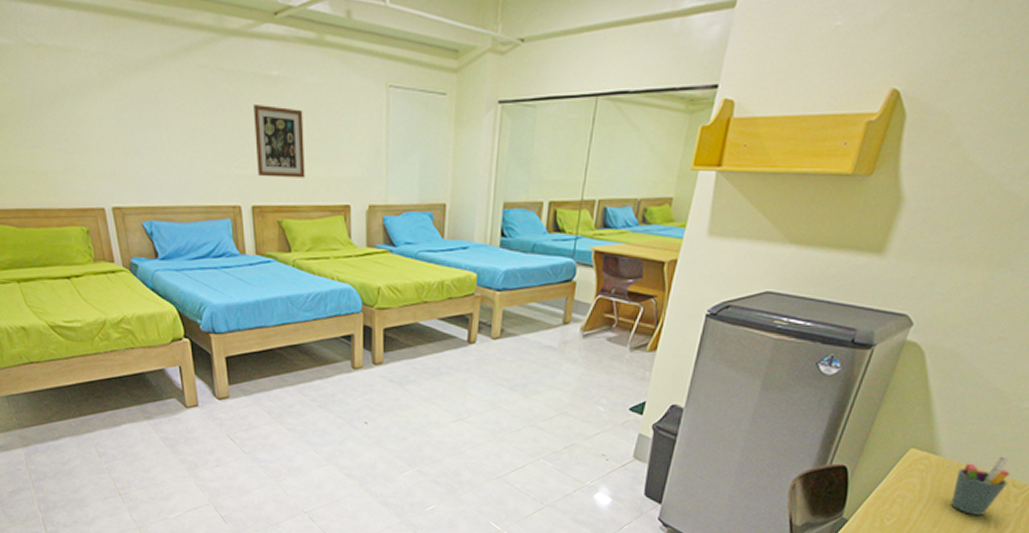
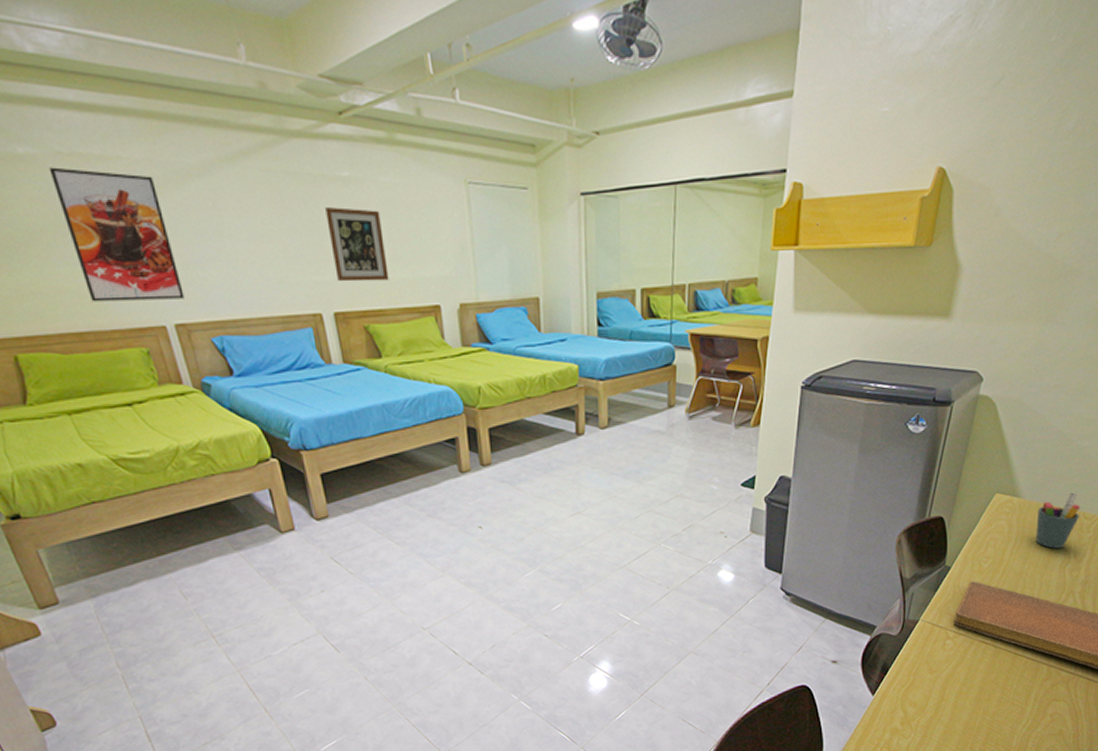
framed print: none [19,57,122,184] -> present [49,167,185,302]

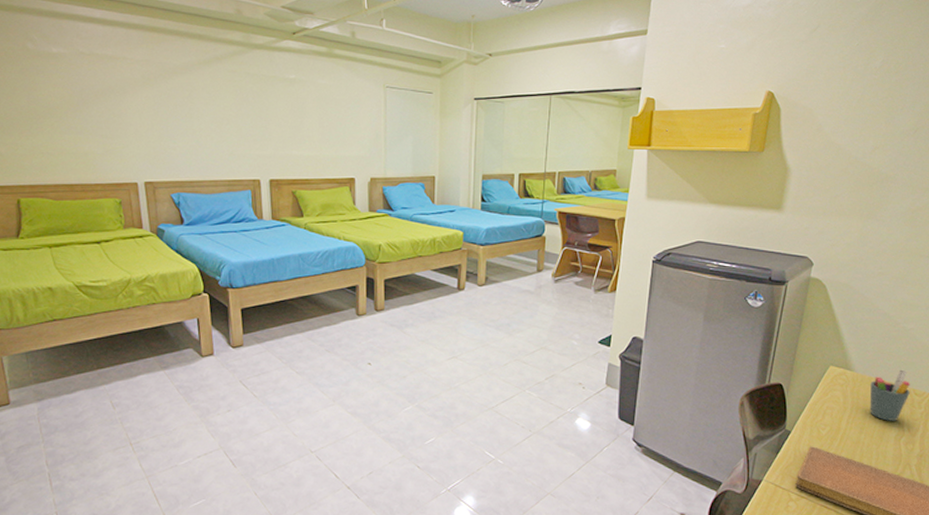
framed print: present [49,167,185,302] -> none [72,63,156,163]
wall art: present [325,207,389,282] -> none [273,100,317,157]

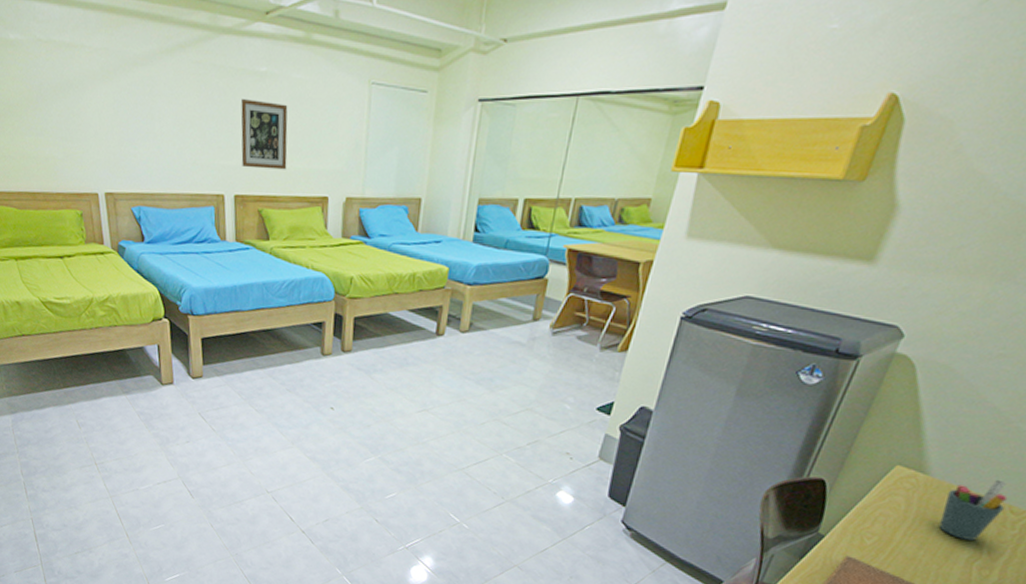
wall art: none [273,100,317,157] -> present [241,99,288,170]

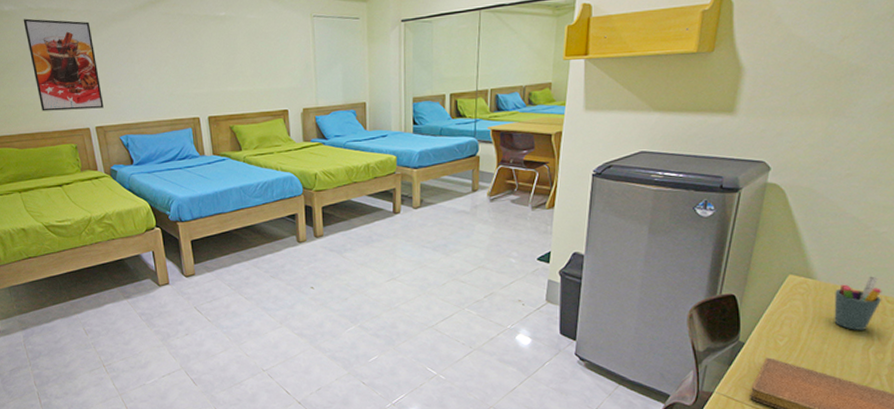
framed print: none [30,52,116,171] -> present [23,18,104,111]
wall art: present [241,99,288,170] -> none [207,38,250,94]

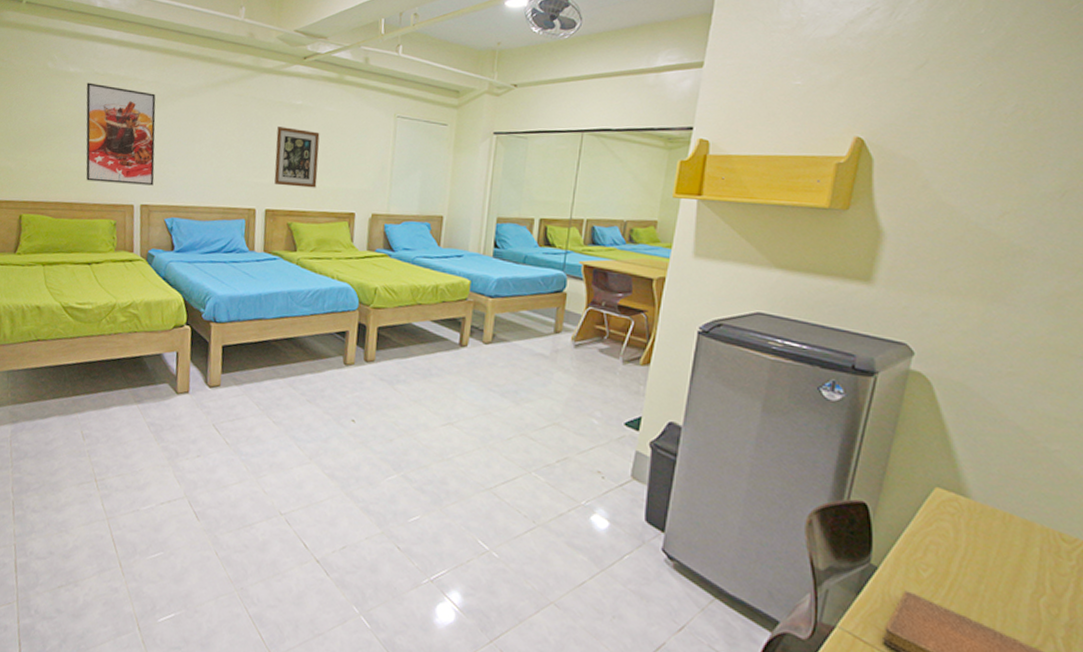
wall art: none [207,38,250,94] -> present [274,127,320,188]
pen holder: present [834,276,882,330] -> none [993,503,1055,573]

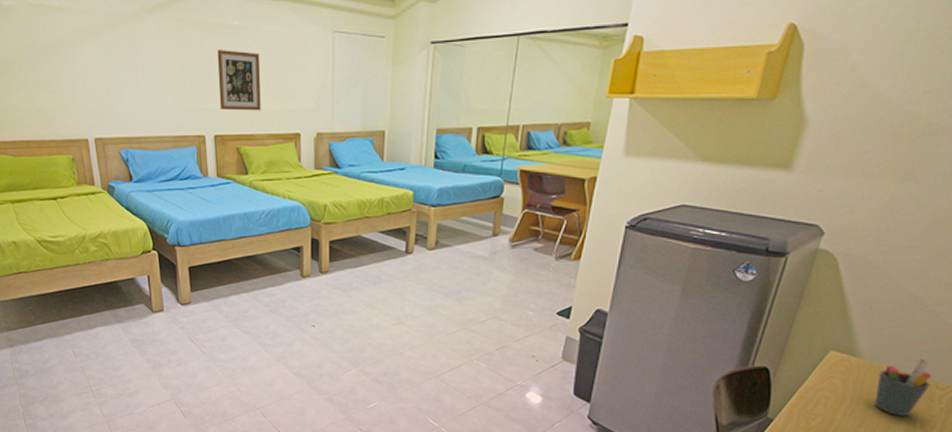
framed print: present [85,82,156,186] -> none [22,15,104,119]
pen holder: none [993,503,1055,573] -> present [874,358,932,416]

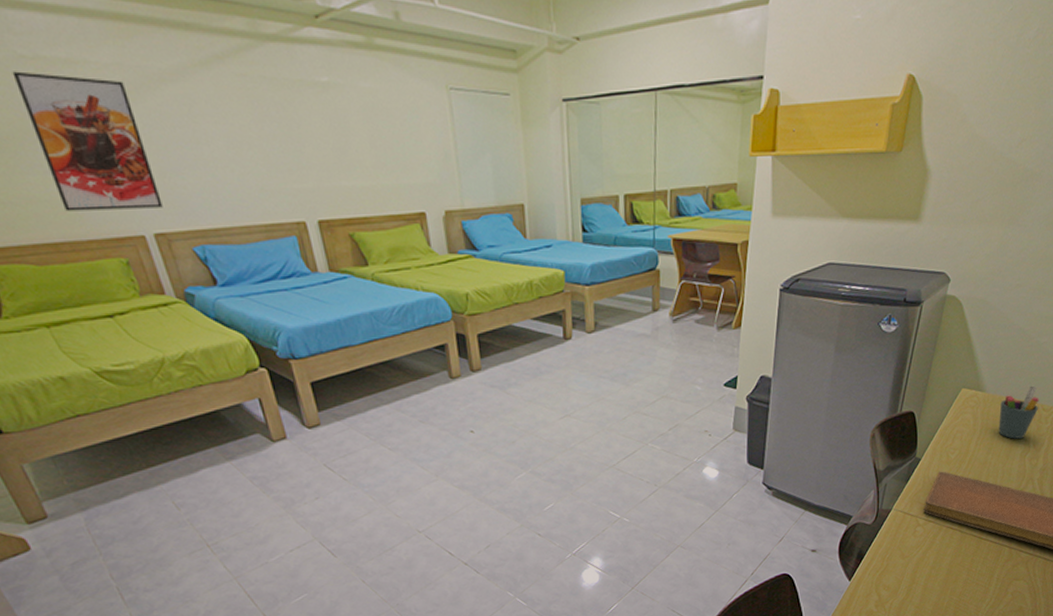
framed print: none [22,15,104,119] -> present [12,71,163,212]
wall art: present [217,50,261,111] -> none [305,113,373,190]

